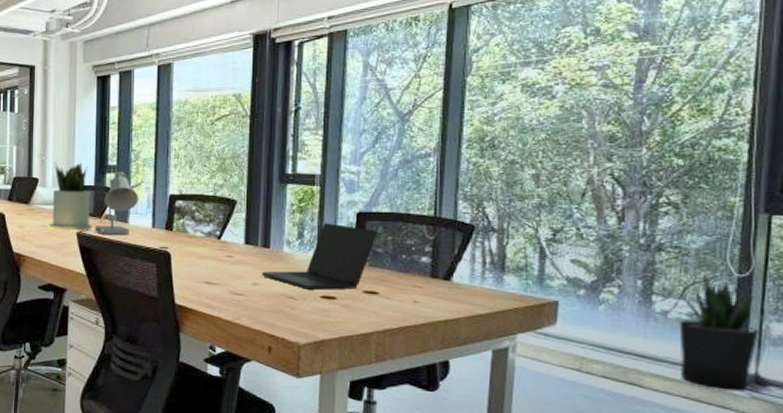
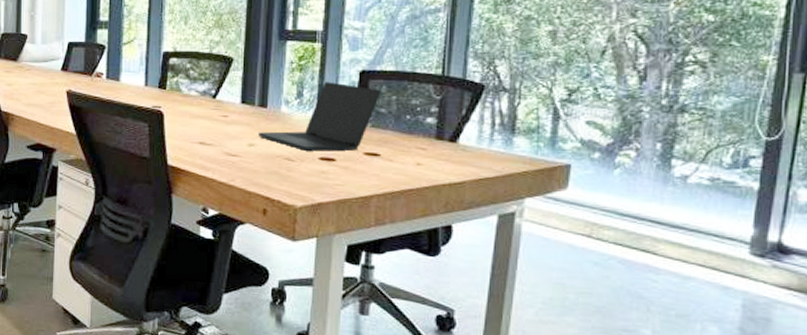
planter: present [49,162,94,231] -> none [38,18,84,89]
desk lamp: present [95,171,139,235] -> none [85,27,132,93]
planter: present [679,272,759,389] -> none [698,135,785,258]

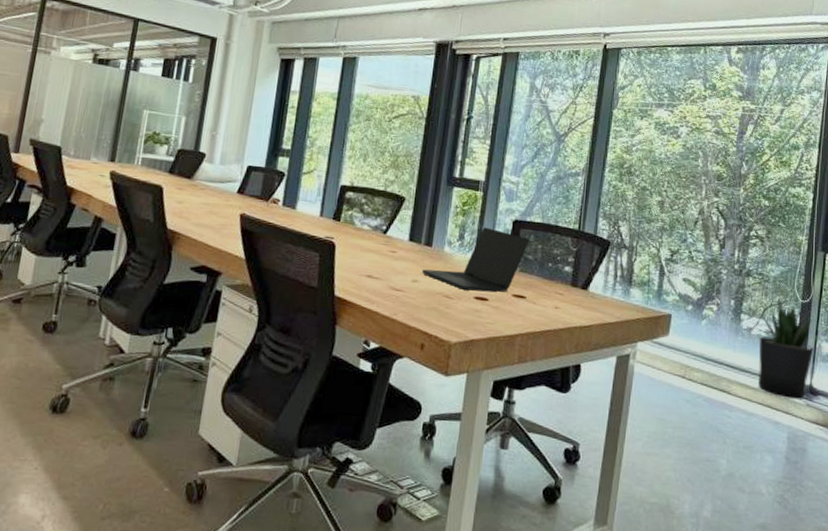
planter: none [698,135,785,258] -> present [758,297,814,398]

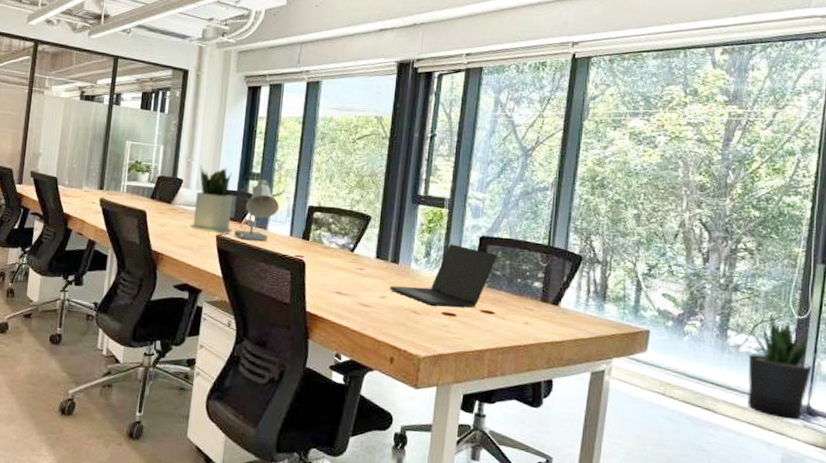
planter: none [210,139,261,213] -> present [189,165,234,234]
desk lamp: none [260,156,310,221] -> present [234,179,280,241]

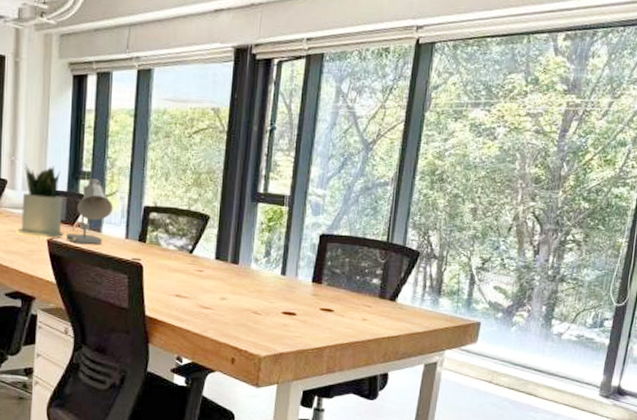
laptop: present [390,244,497,308] -> none [230,242,337,307]
planter: present [748,312,812,418] -> none [565,301,628,398]

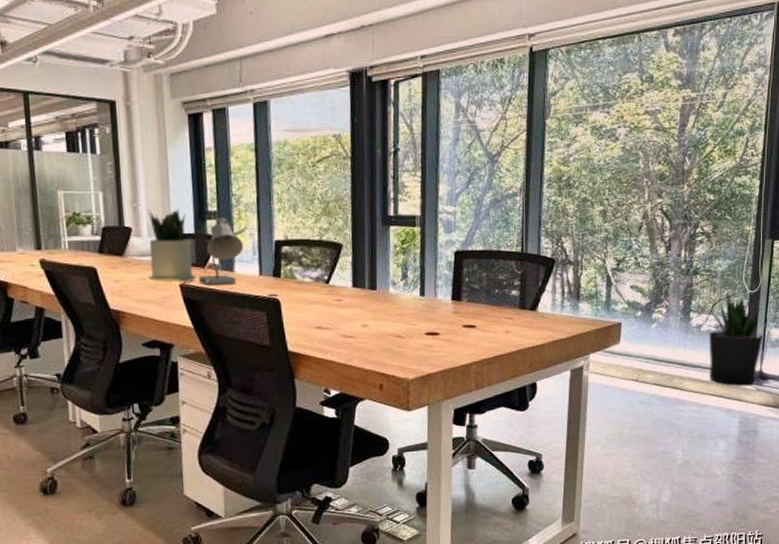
planter: none [565,301,628,398] -> present [709,290,763,385]

